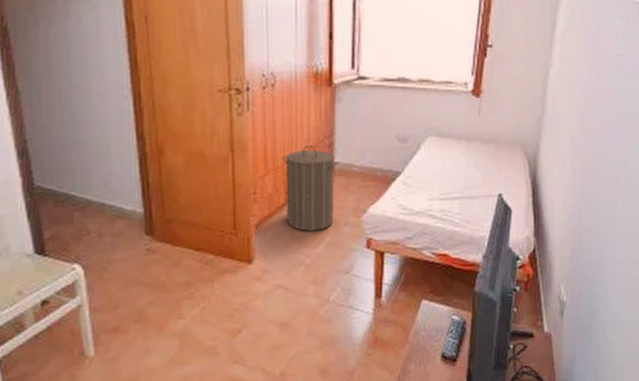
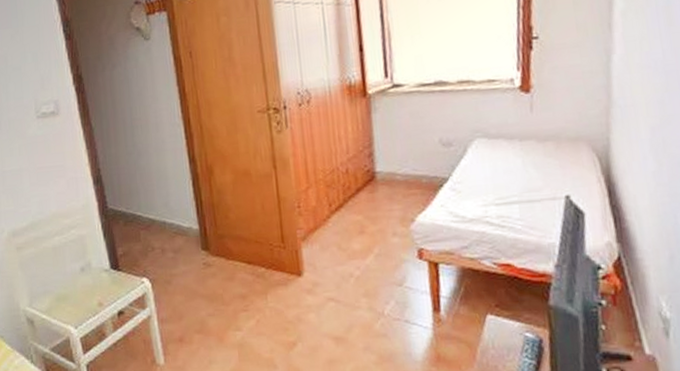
laundry hamper: present [283,145,339,231] -> none [323,157,381,243]

